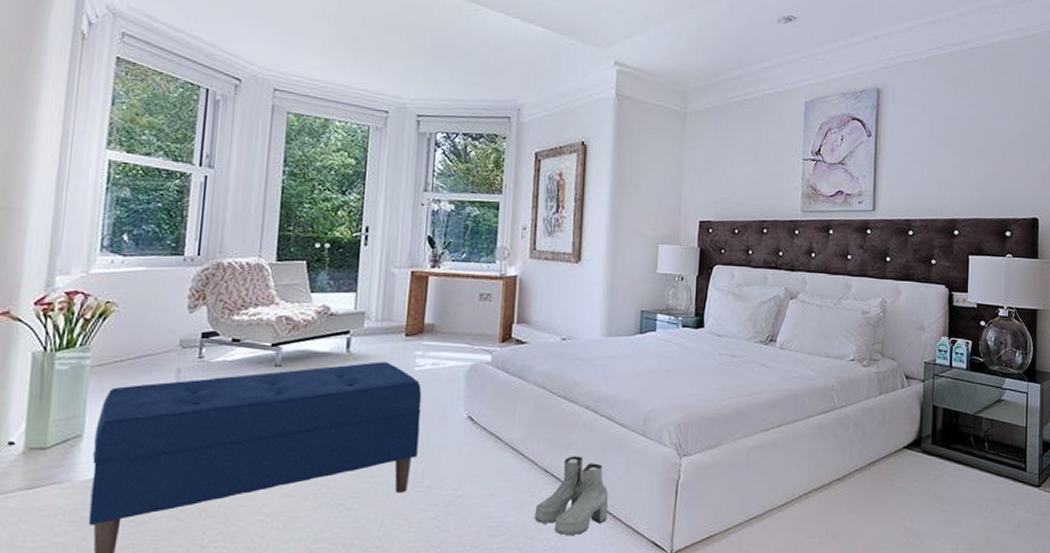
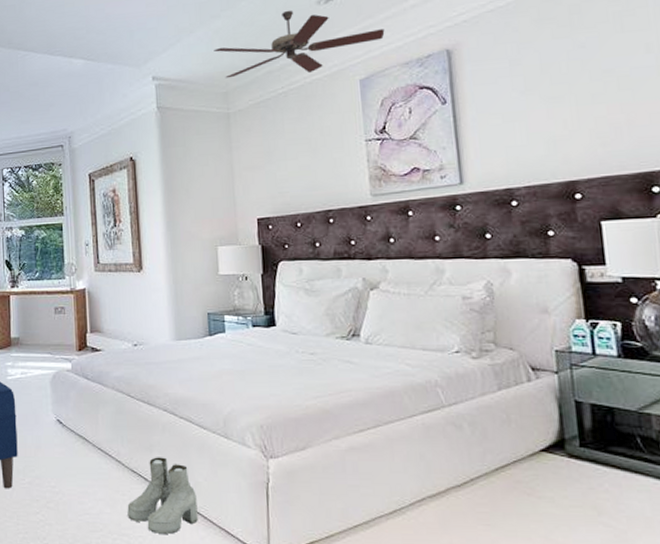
ceiling fan: none [678,22,831,87] -> present [214,10,385,79]

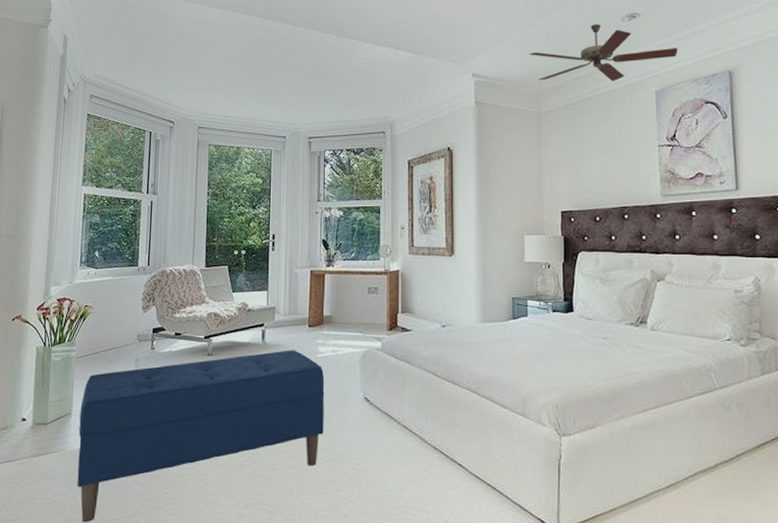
boots: present [127,457,198,534] -> none [428,434,494,509]

